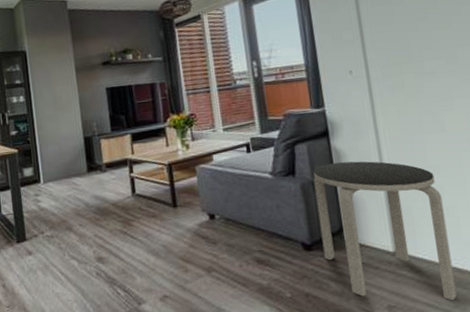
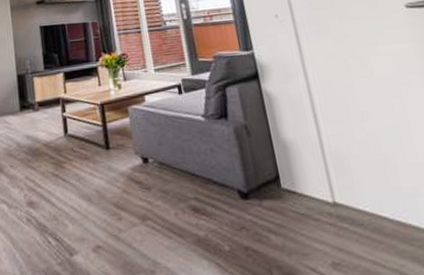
side table: present [313,161,457,301] -> none [245,105,404,259]

